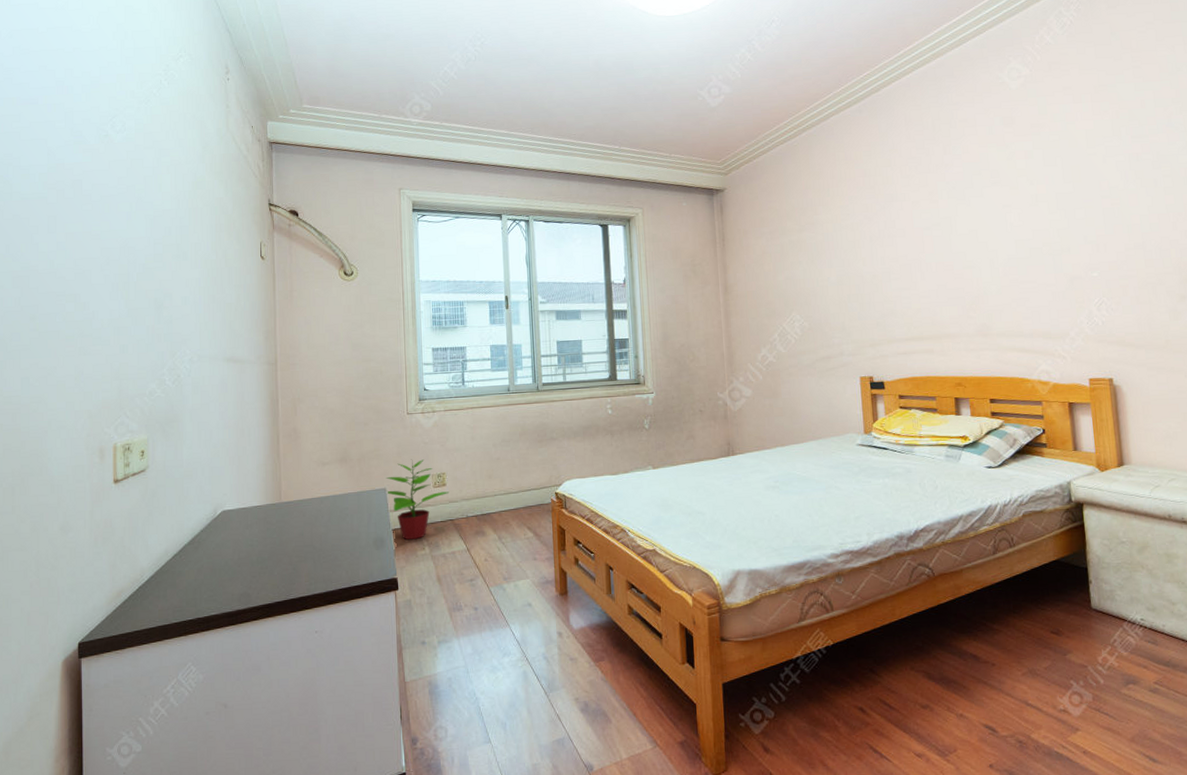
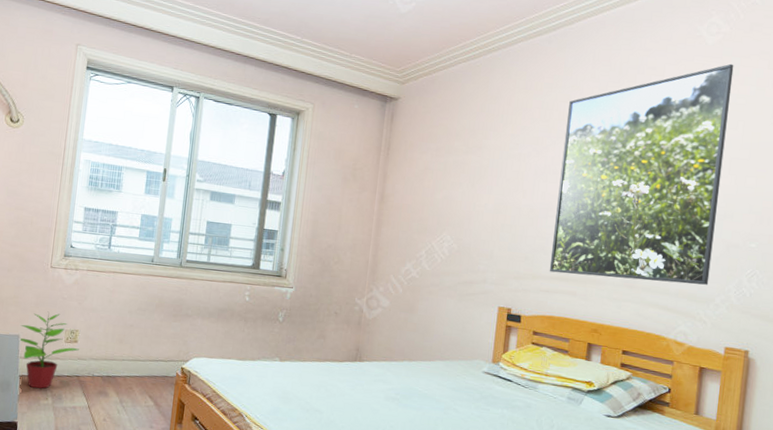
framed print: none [890,104,1060,334] -> present [549,63,734,285]

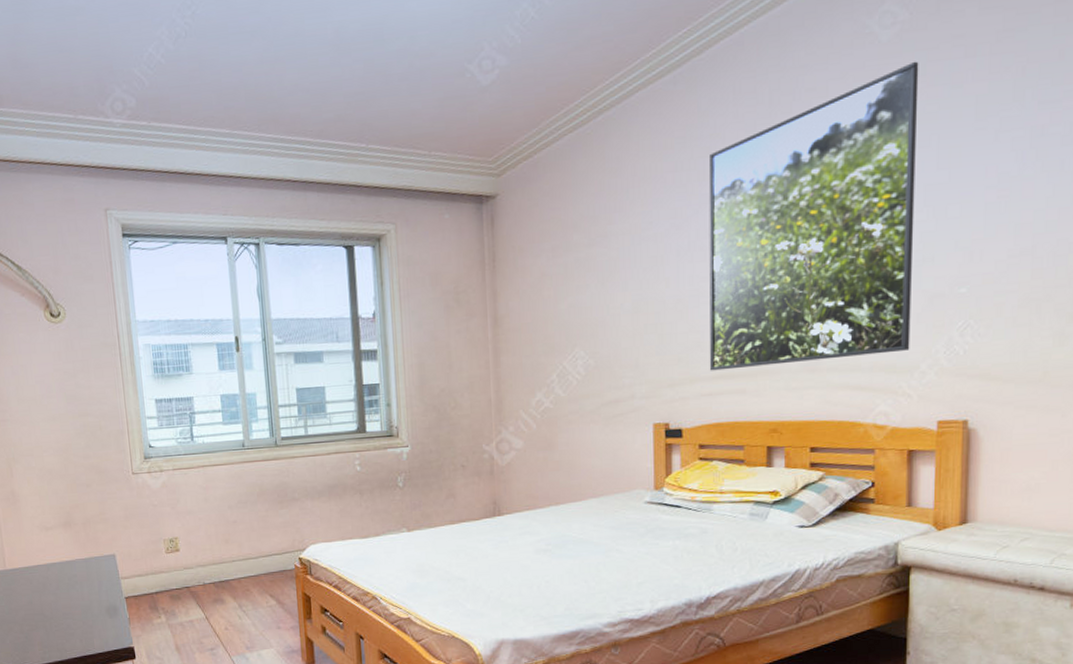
potted plant: present [20,311,80,389] -> none [115,523,184,608]

